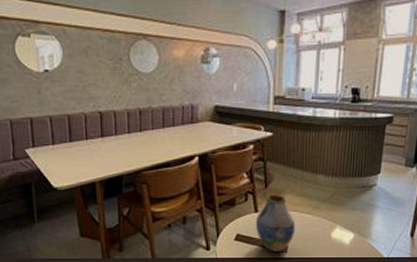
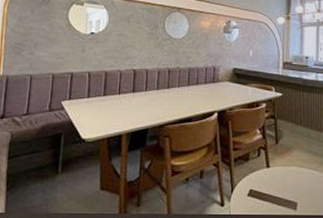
vase: present [255,194,296,251] -> none [267,150,304,208]

